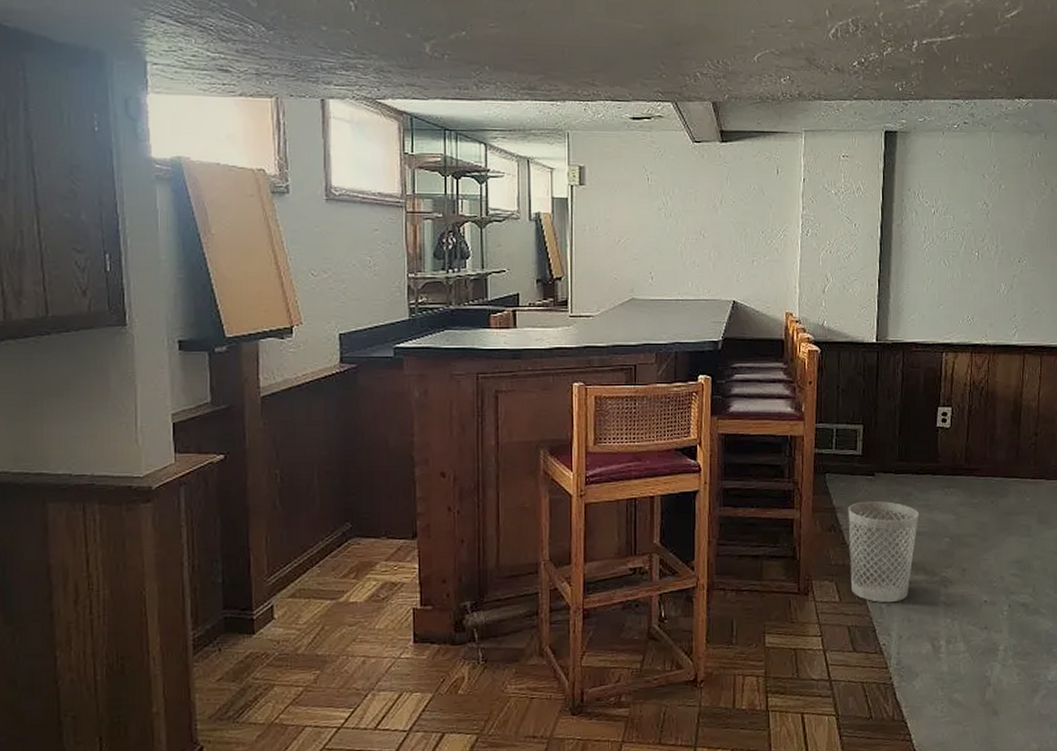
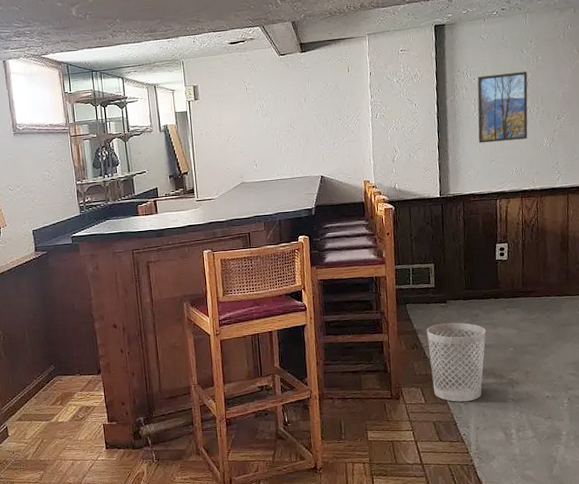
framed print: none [926,200,988,282] -> present [477,71,528,144]

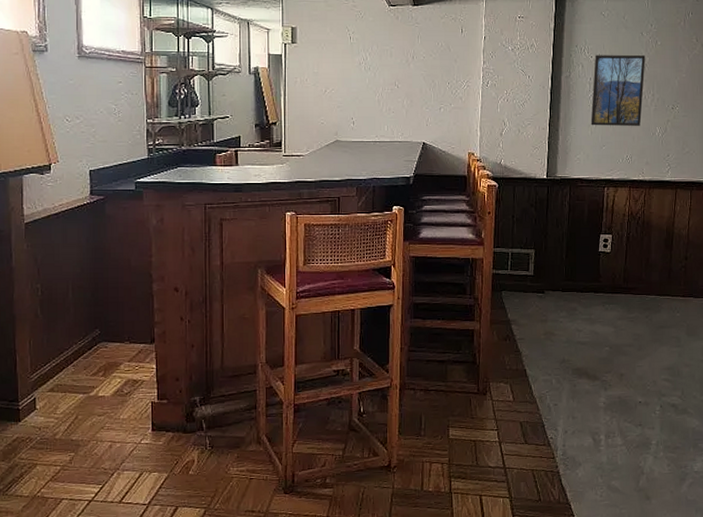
wastebasket: present [426,322,487,402] -> none [521,314,583,403]

